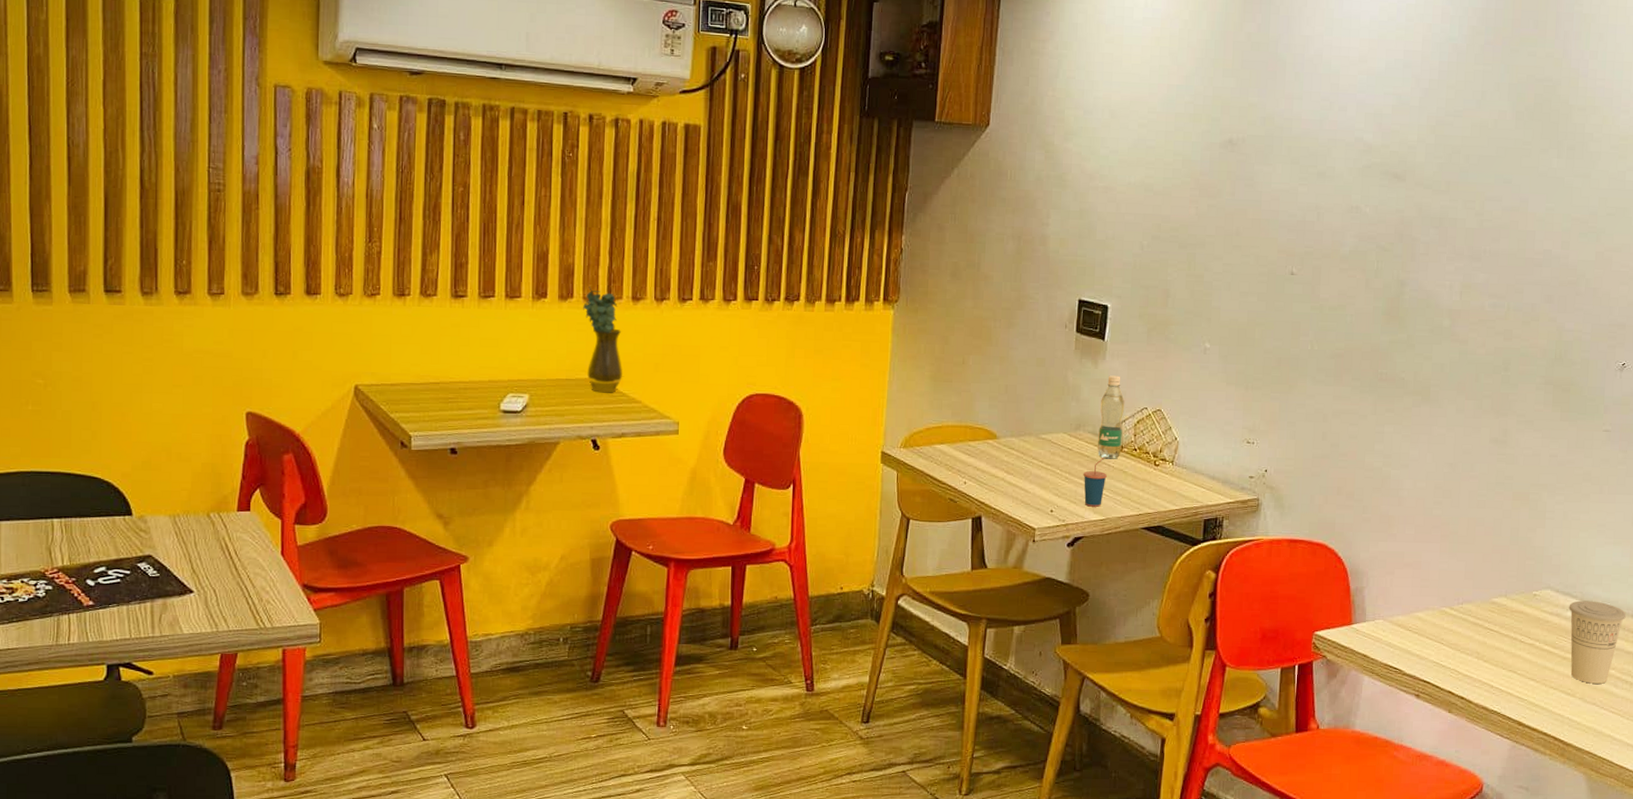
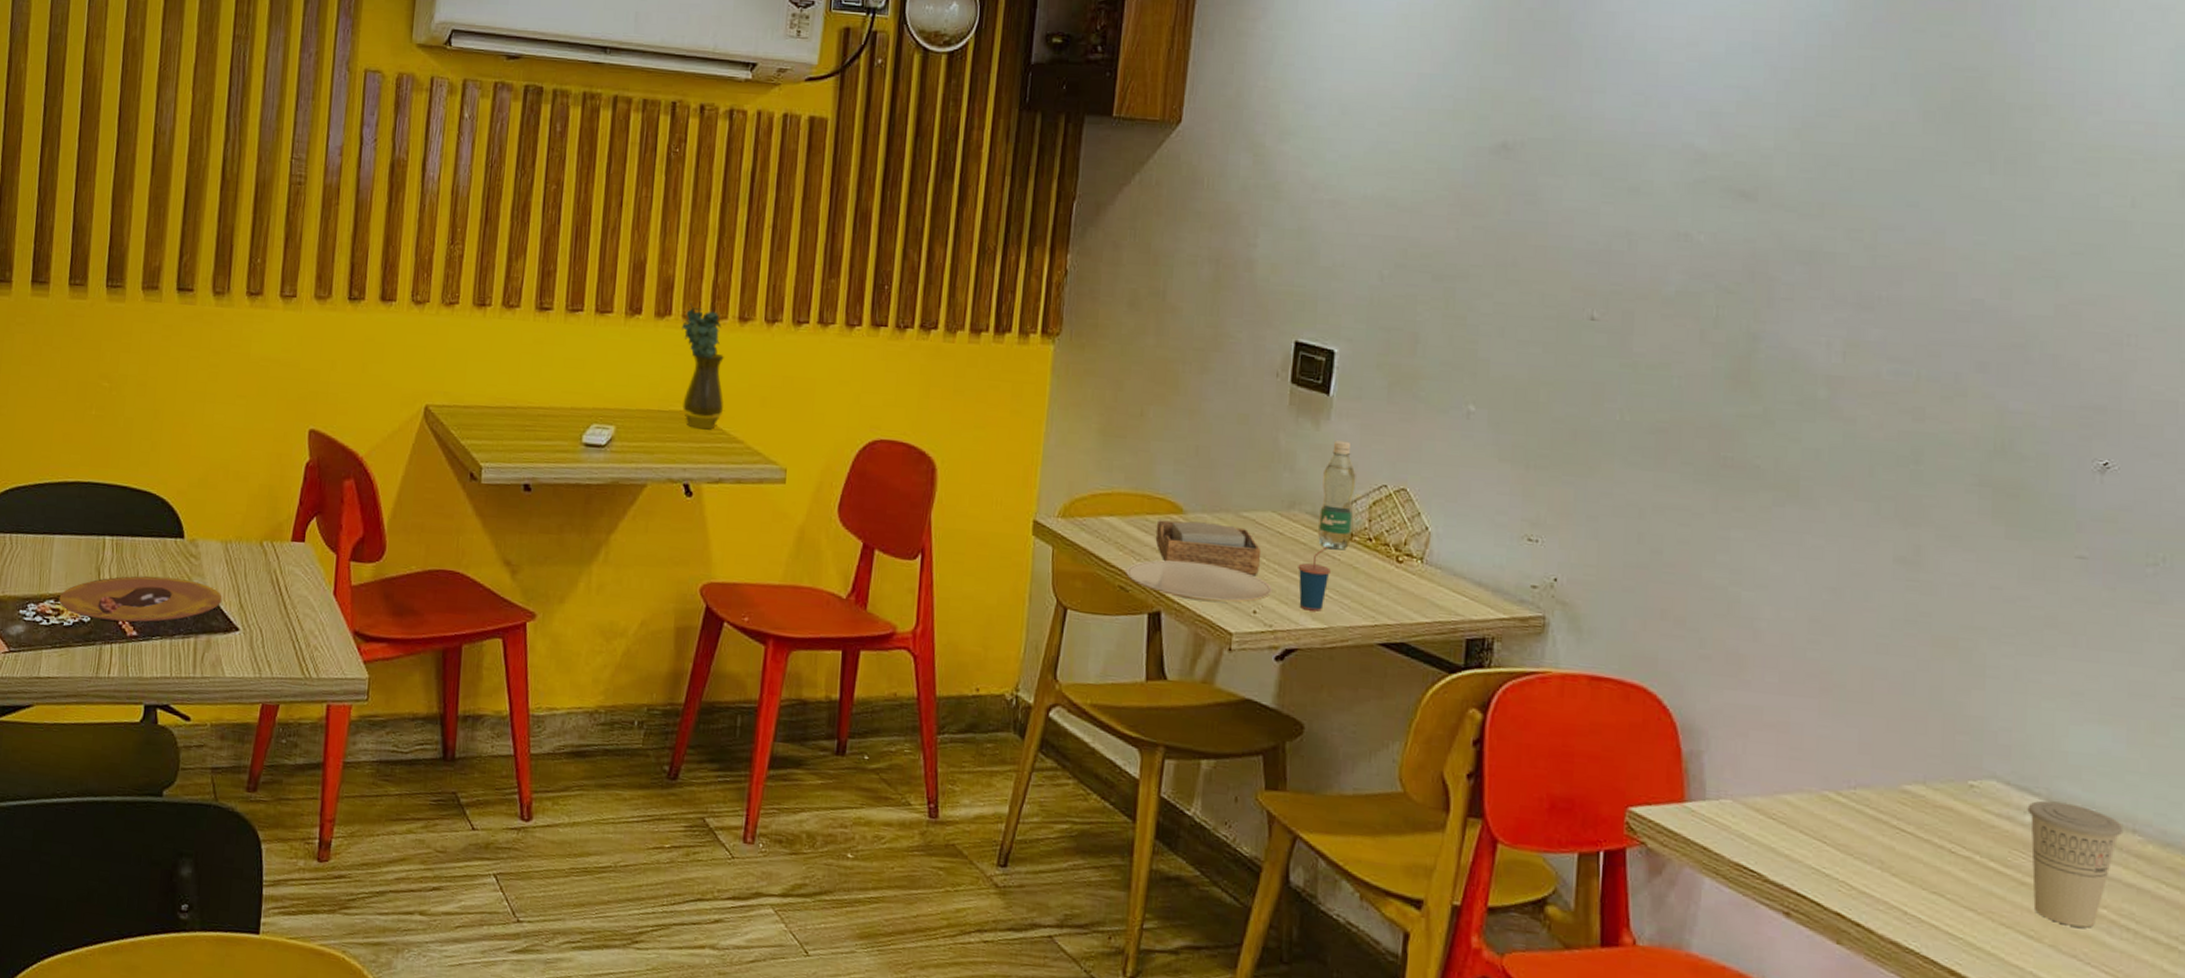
plate: none [11,551,175,594] -> present [59,576,222,623]
plate: none [954,475,1065,506] -> present [1126,560,1273,603]
napkin holder: none [976,444,1056,484] -> present [1155,520,1261,576]

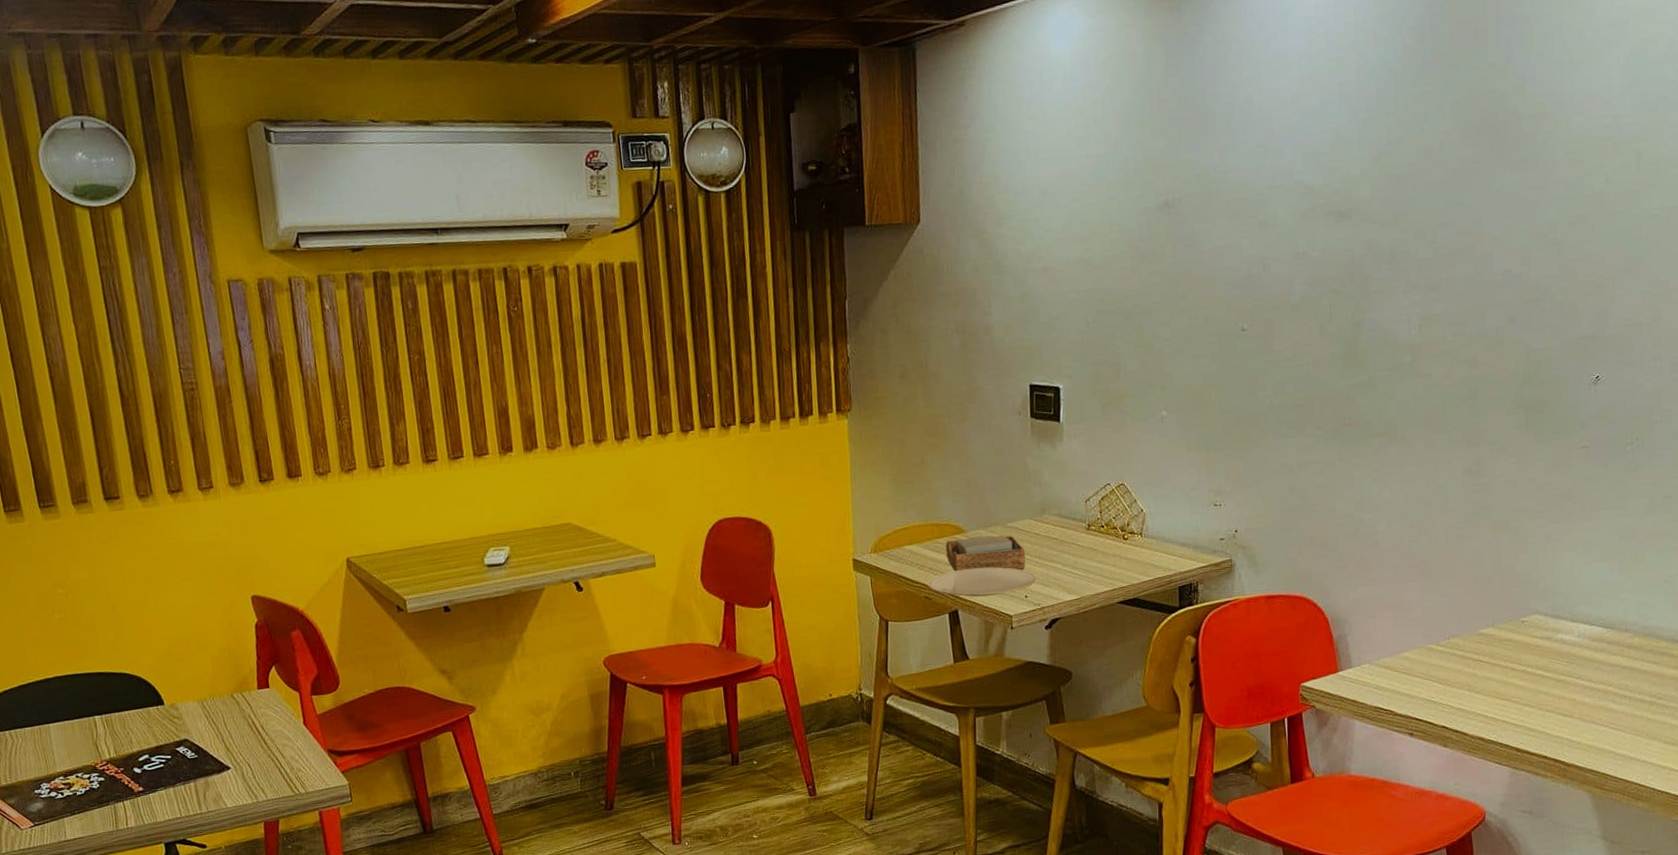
plate: present [59,576,222,623] -> none [67,737,210,785]
vase: present [682,302,724,430] -> none [548,434,595,537]
cup: present [1298,546,1331,612] -> none [1053,537,1077,588]
bottle: present [1318,440,1356,551] -> none [1063,455,1089,539]
cup: present [2027,800,2124,928] -> none [1559,620,1620,703]

